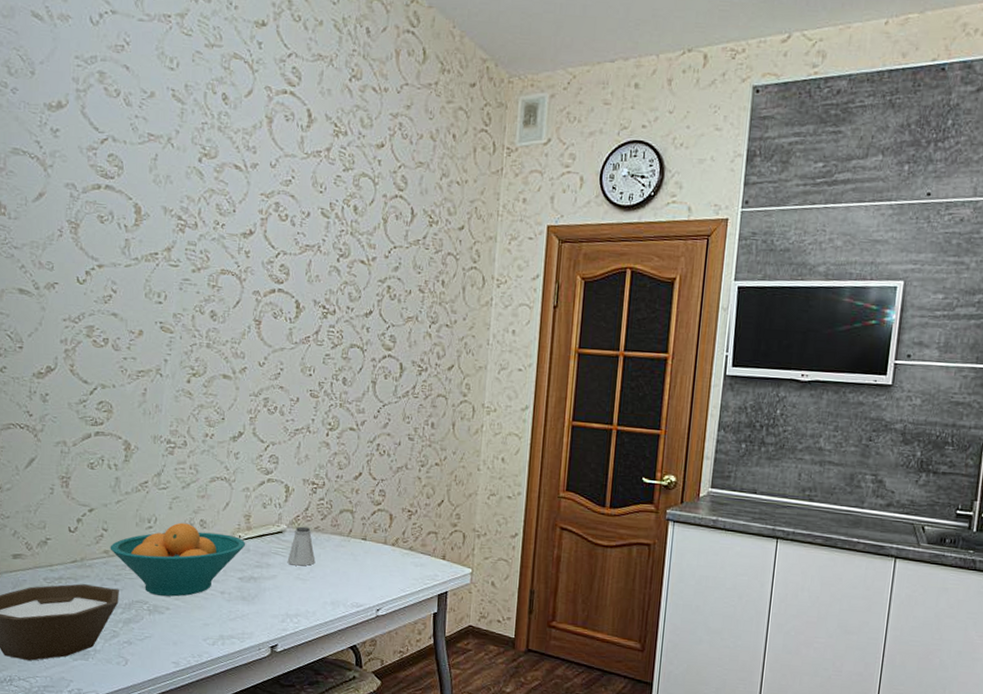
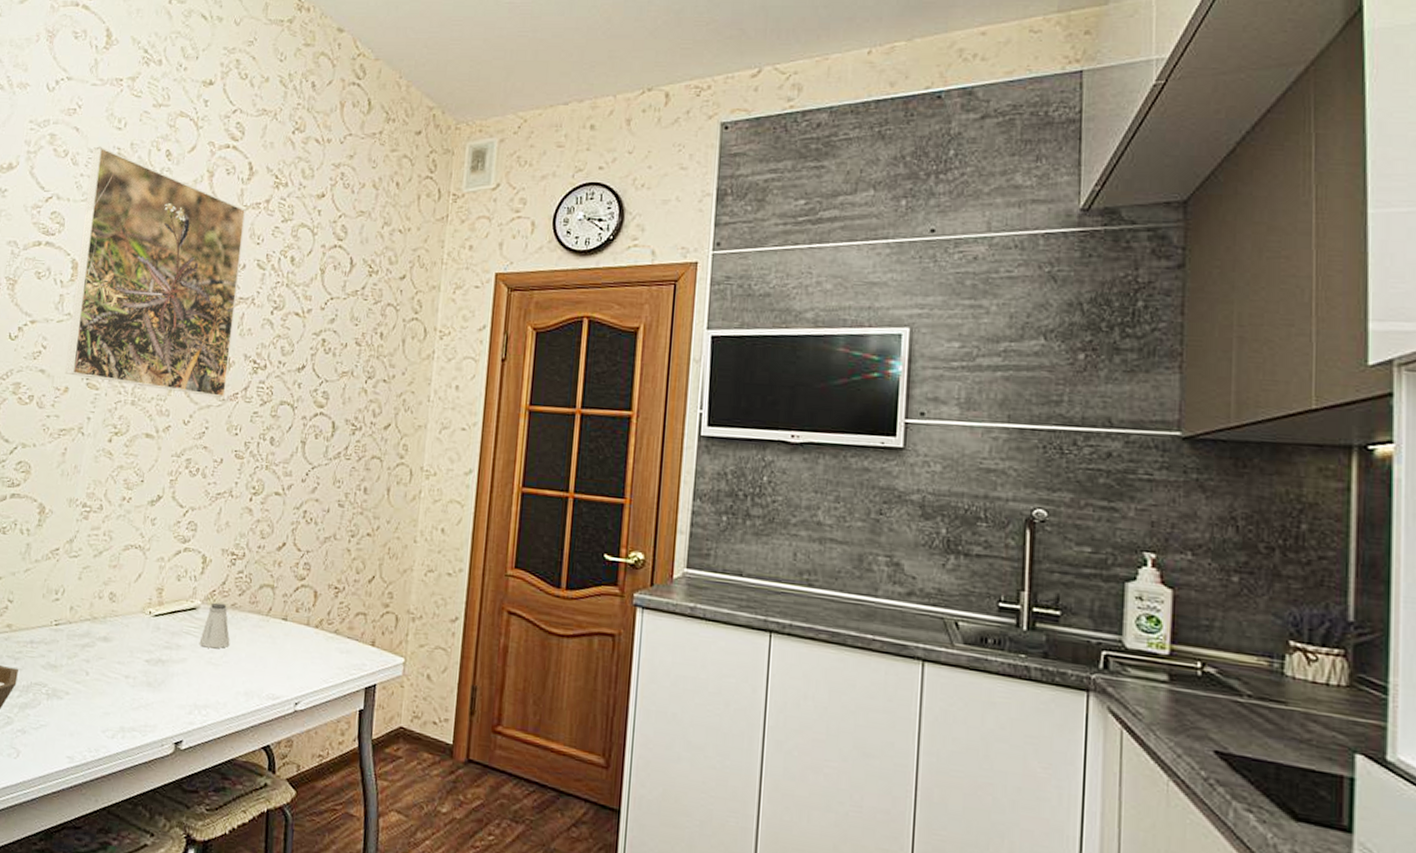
fruit bowl: present [110,522,246,597] -> none [13,595,156,680]
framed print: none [138,87,308,341] -> present [65,146,246,398]

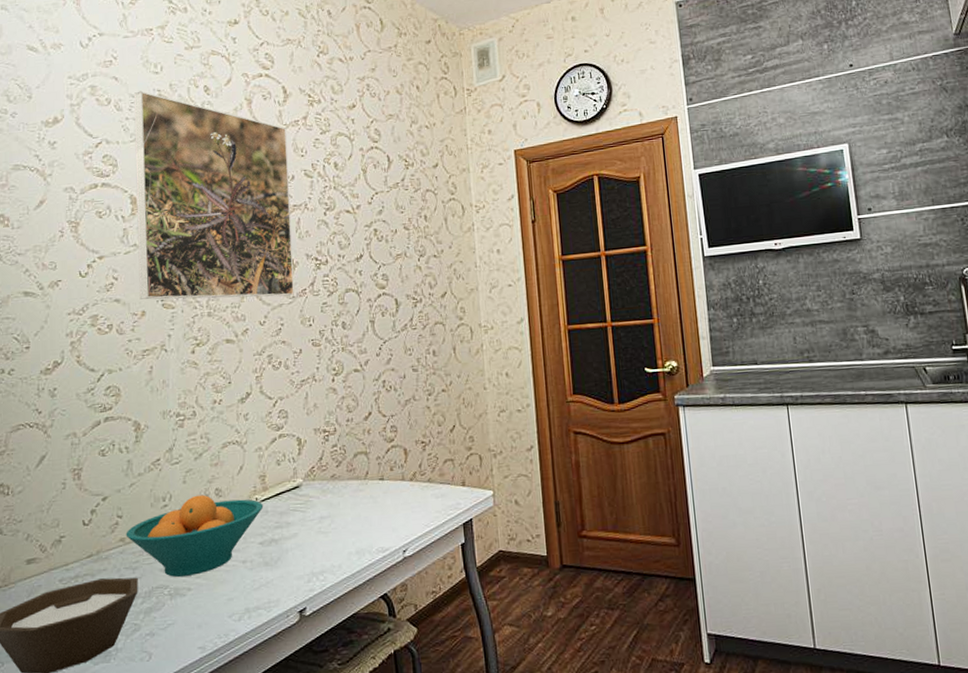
fruit bowl: none [13,595,156,680] -> present [126,494,264,577]
saltshaker: present [199,602,230,649] -> none [307,476,335,520]

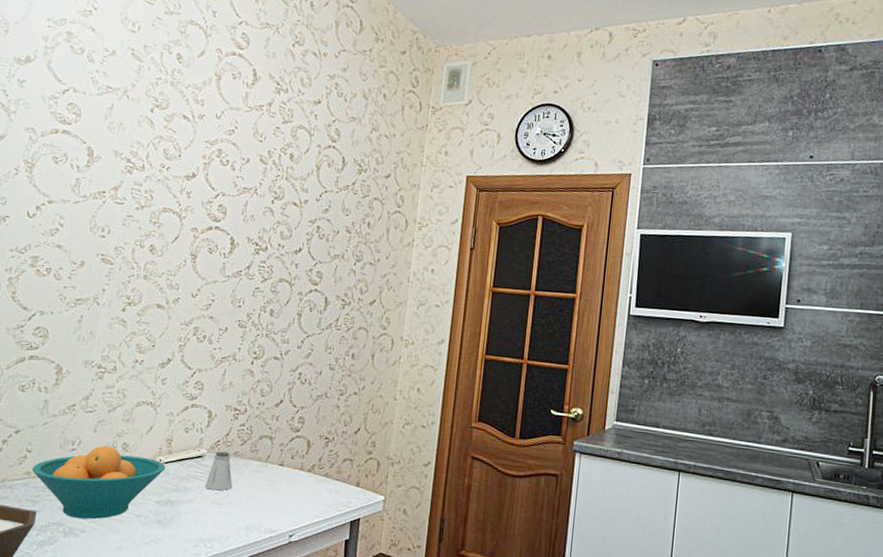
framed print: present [133,90,294,300] -> none [81,46,251,275]
saltshaker: none [307,476,335,520] -> present [205,451,233,491]

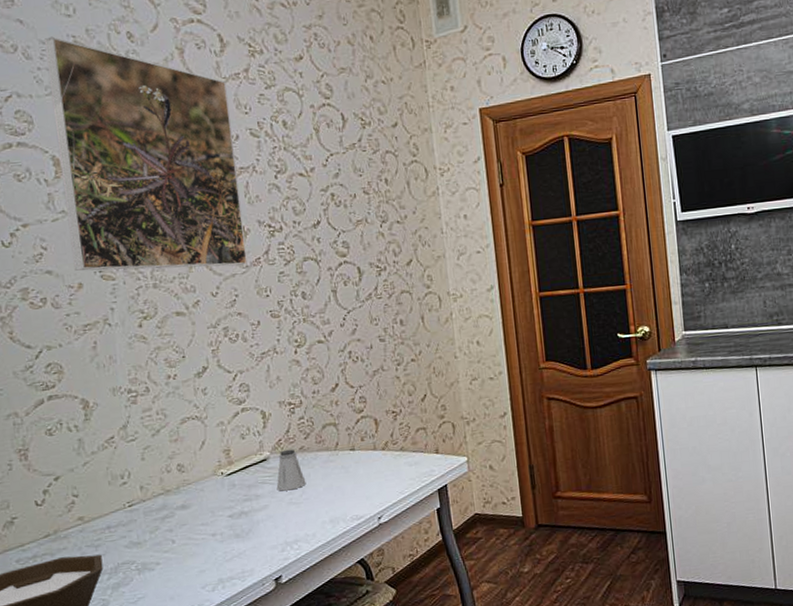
fruit bowl: present [32,445,166,519] -> none [83,471,230,553]
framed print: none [81,46,251,275] -> present [44,36,248,271]

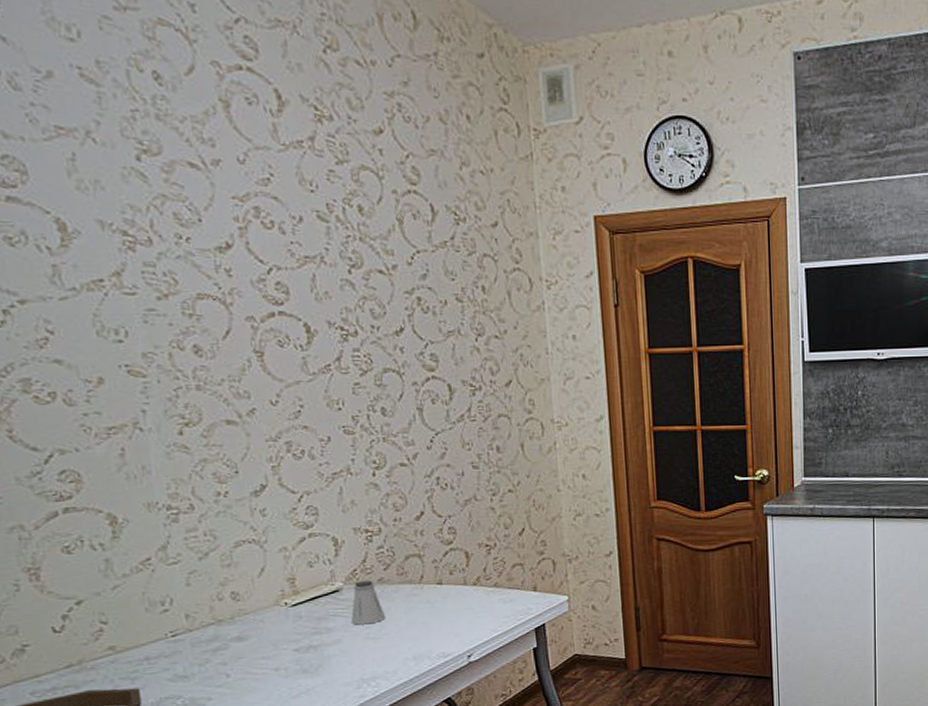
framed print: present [44,36,248,271] -> none [37,64,315,372]

